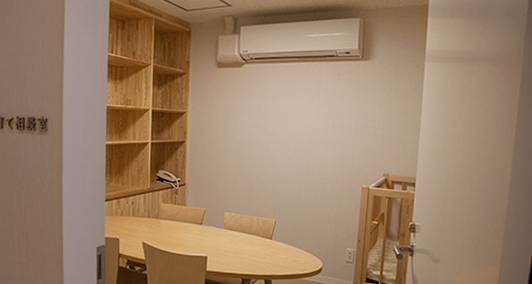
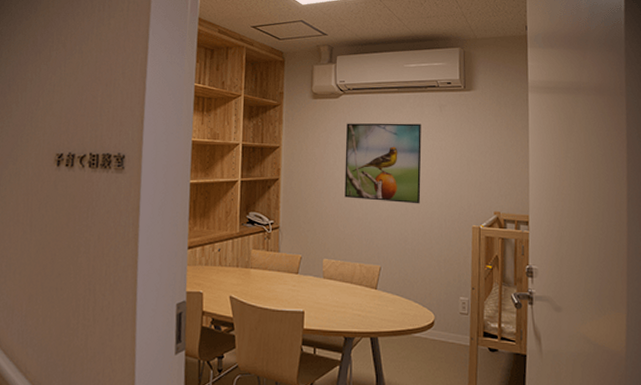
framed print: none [245,91,319,166] -> present [344,123,422,204]

